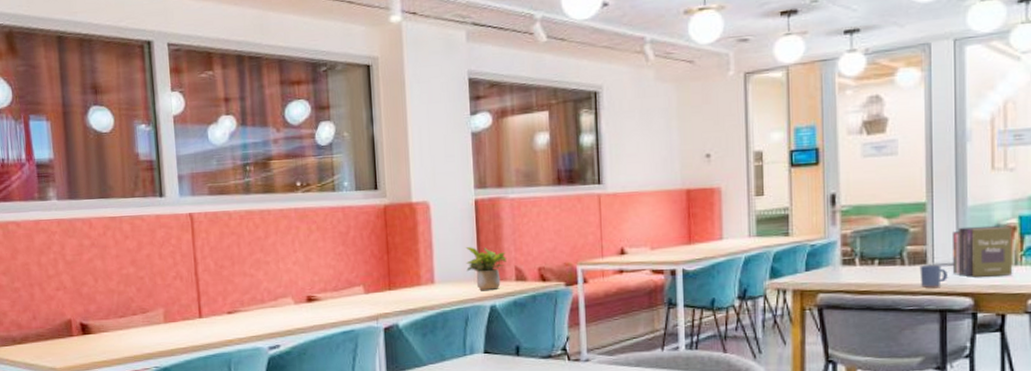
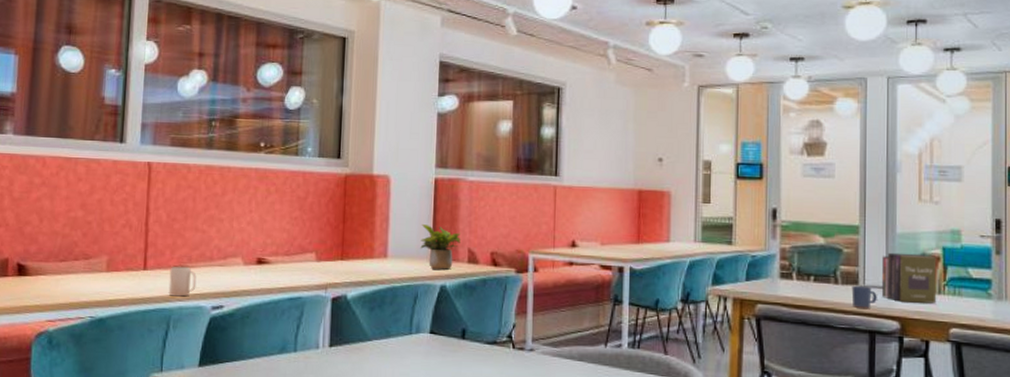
mug: none [224,310,251,341] -> present [168,266,197,297]

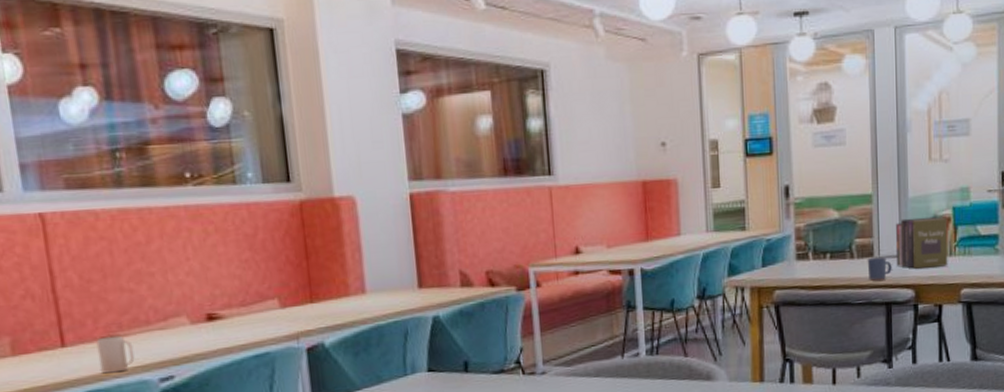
potted plant: present [420,225,461,271] -> none [401,249,449,301]

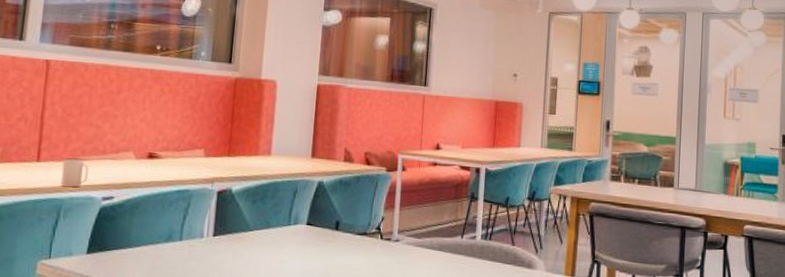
mug: present [867,256,892,281] -> none [668,187,688,207]
books: present [895,216,948,269] -> none [691,160,736,204]

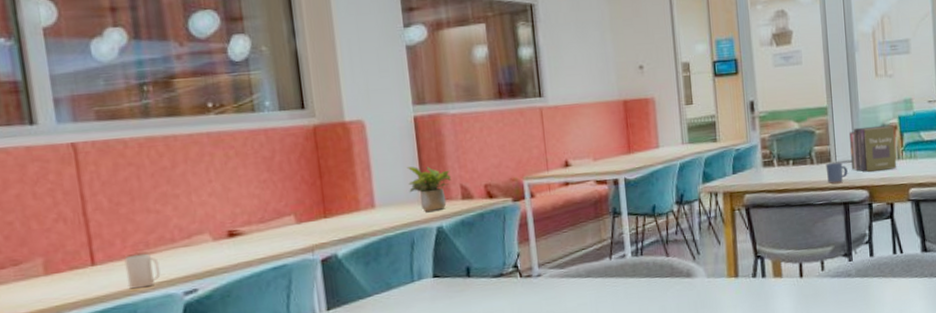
potted plant: none [301,126,339,168] -> present [406,166,451,213]
mug: none [668,187,688,207] -> present [825,162,848,184]
books: none [691,160,736,204] -> present [848,125,897,172]

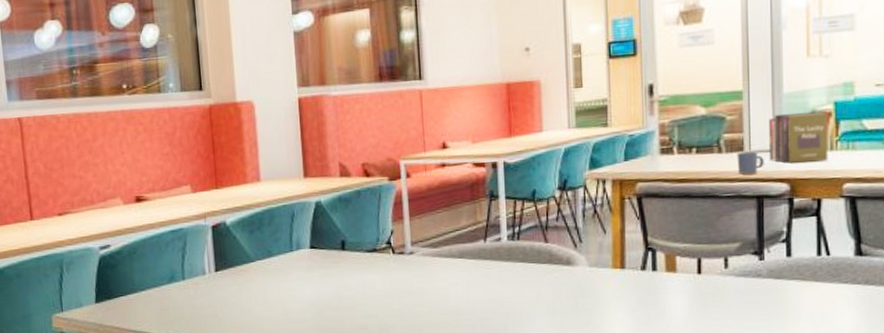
mug: present [124,253,161,289] -> none [55,212,82,242]
potted plant: present [406,166,451,213] -> none [290,144,330,188]

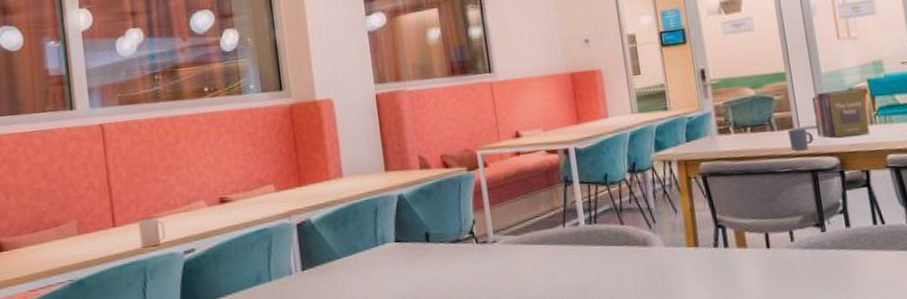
mug: none [55,212,82,242] -> present [138,217,166,248]

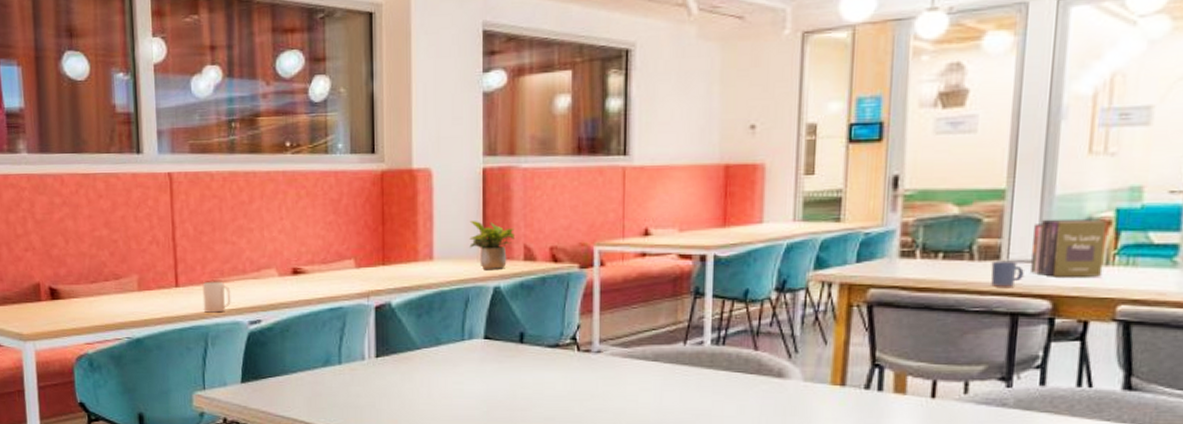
potted plant: none [370,139,410,182] -> present [469,221,515,271]

